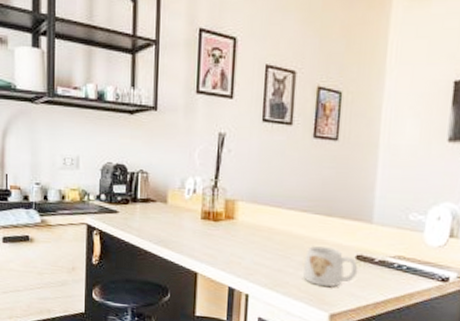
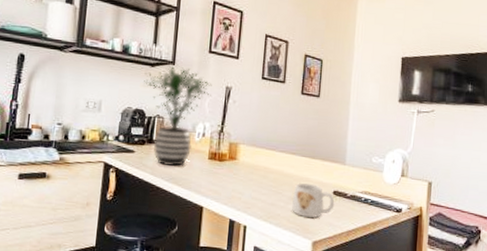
potted plant: none [123,112,202,228] -> present [144,66,212,166]

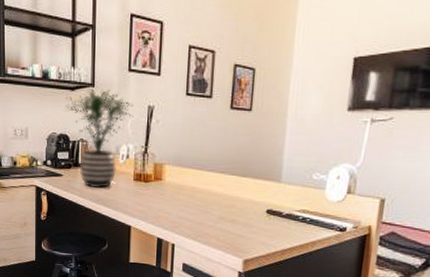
mug: present [292,183,335,218] -> none [221,202,269,237]

